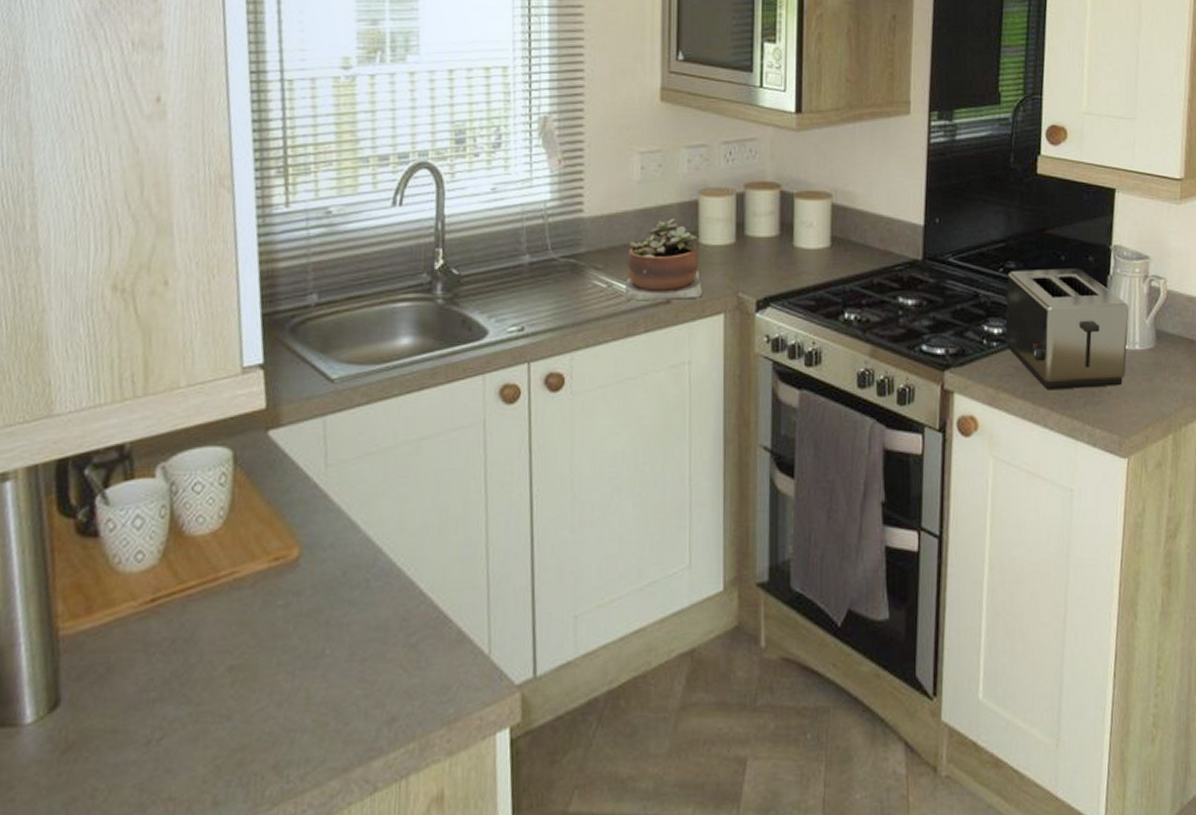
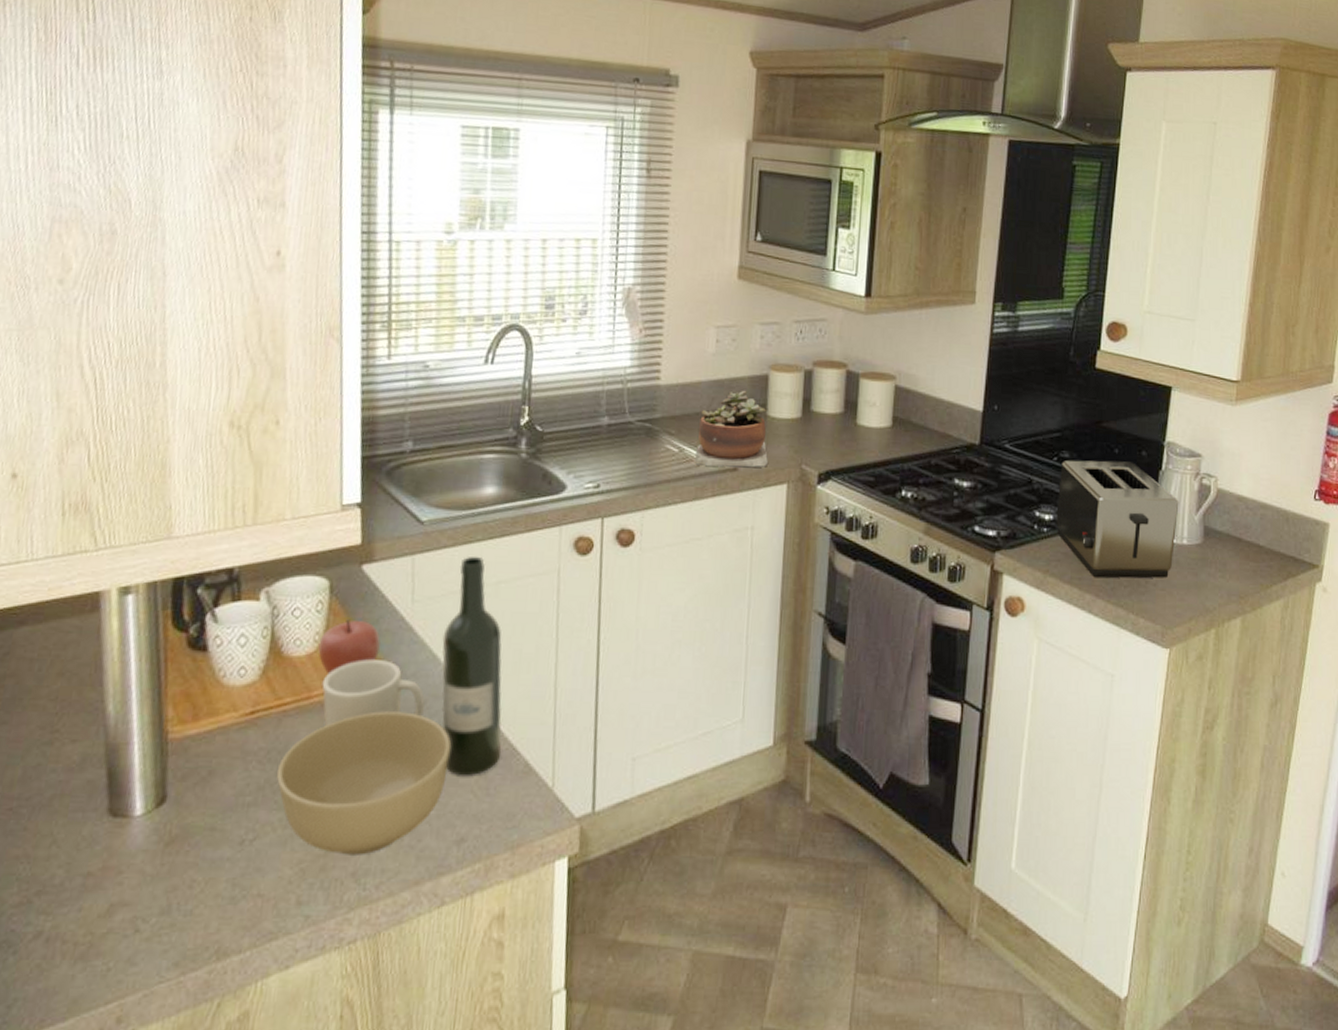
bowl: none [183,586,377,747] -> present [276,711,452,855]
fruit: none [223,490,292,552] -> present [318,619,380,674]
mug: none [229,532,345,608] -> present [321,659,425,726]
wine bottle: none [361,412,432,651] -> present [441,556,503,776]

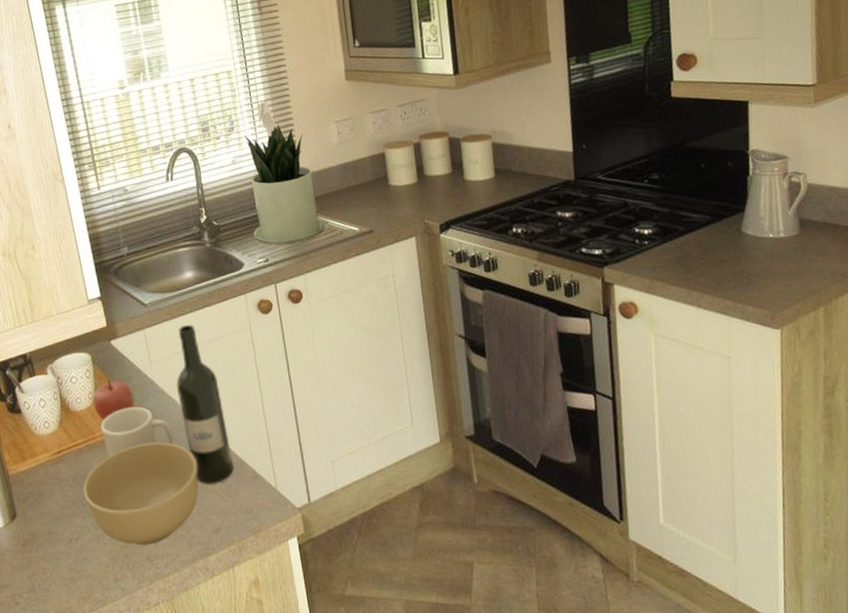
planter: none [587,317,682,469] -> present [244,124,326,245]
succulent plant: present [695,390,768,467] -> none [336,168,396,233]
toaster: present [1056,459,1179,578] -> none [652,173,773,277]

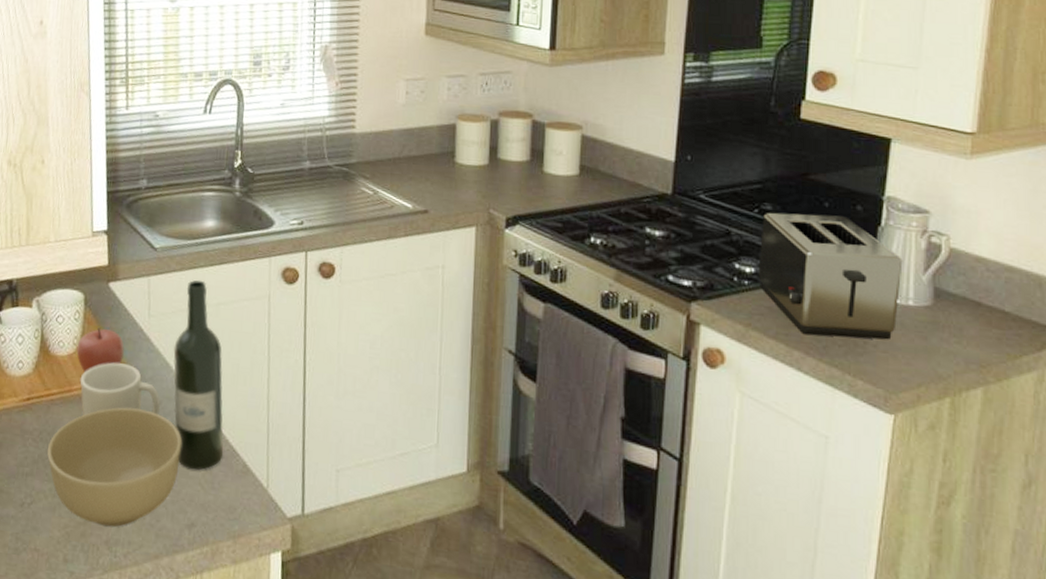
planter: present [244,124,326,245] -> none [292,72,376,209]
toaster: none [652,173,773,277] -> present [758,212,903,340]

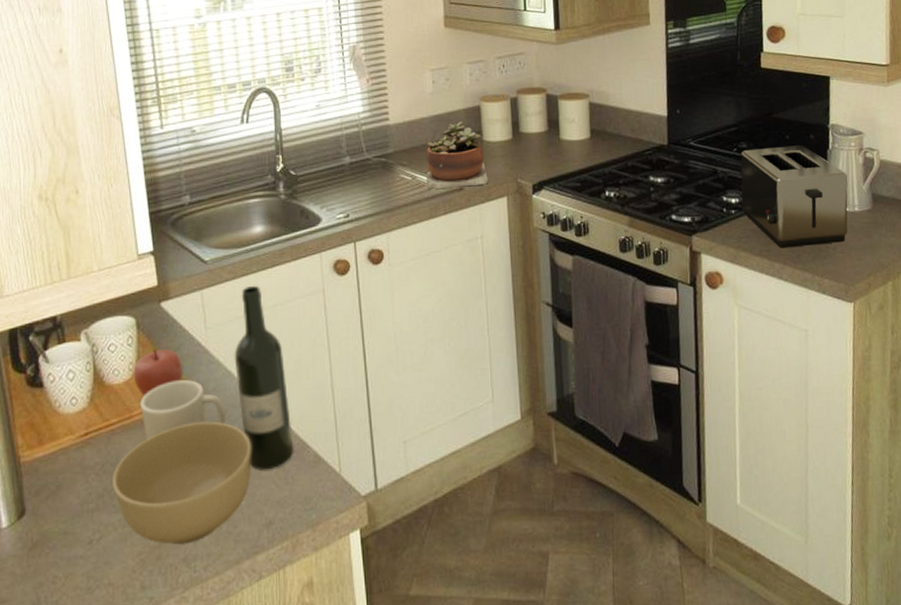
succulent plant: none [389,138,457,211] -> present [426,121,488,189]

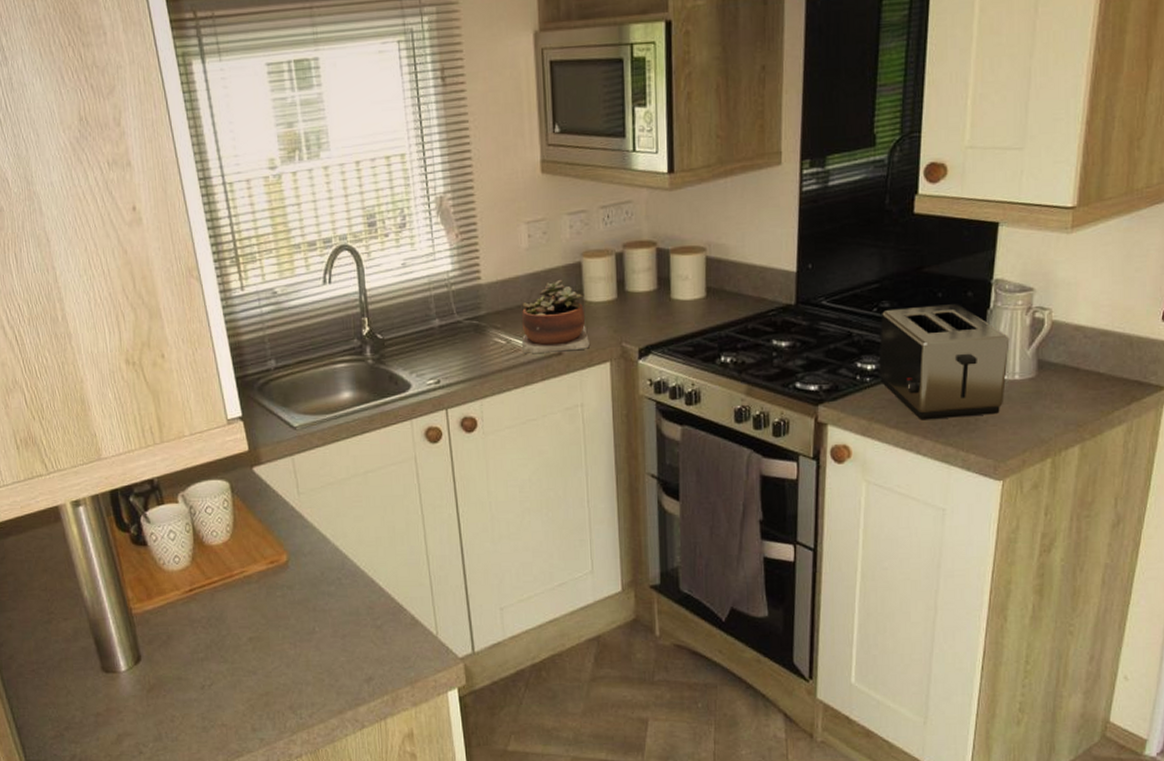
bowl: present [111,421,252,545] -> none [218,582,350,694]
fruit: present [133,348,183,396] -> none [230,512,279,557]
mug: present [140,380,226,439] -> none [239,543,323,597]
wine bottle: present [234,285,294,471] -> none [328,452,391,630]

